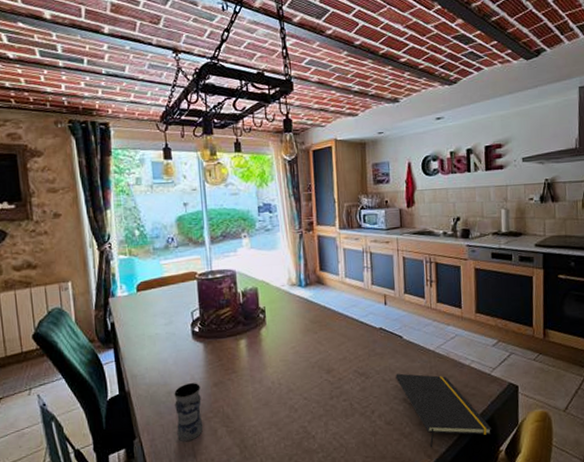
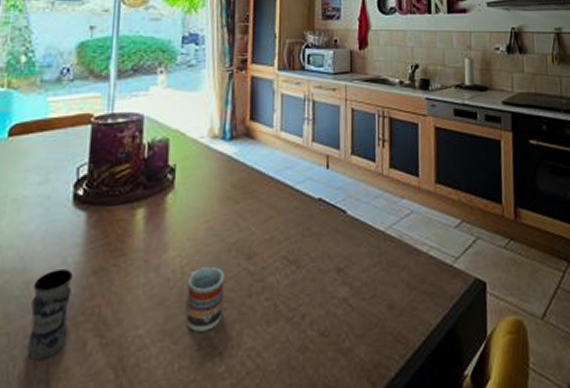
cup: none [284,379,313,423] -> present [186,267,225,332]
notepad: present [396,373,492,448] -> none [335,262,455,372]

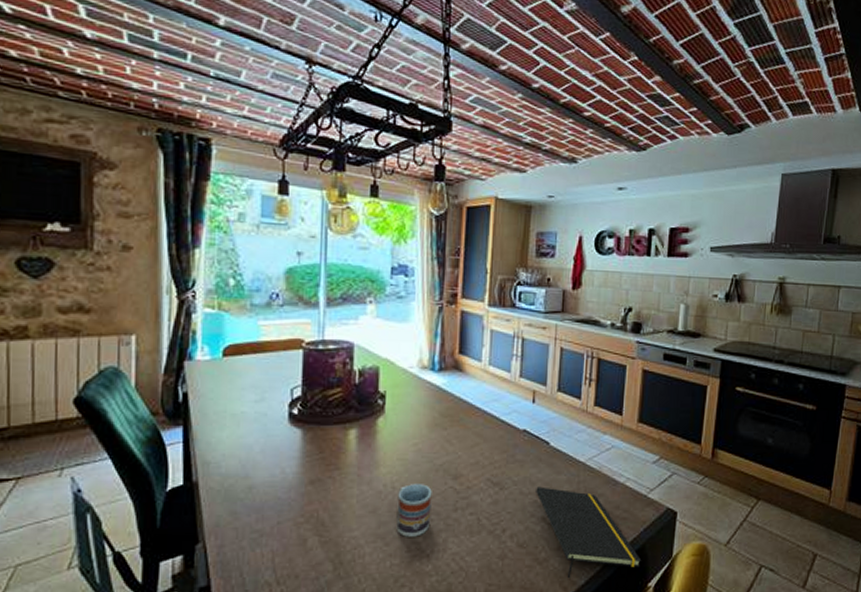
jar: present [27,269,73,361] -> none [254,478,292,552]
notepad: none [335,262,455,372] -> present [536,486,642,579]

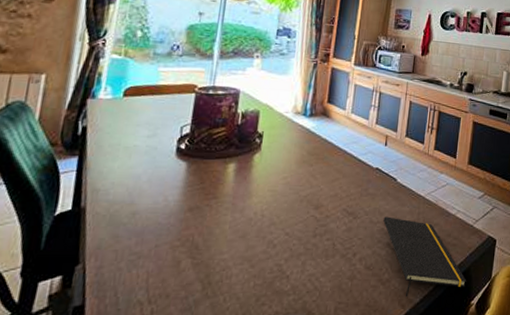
cup: present [396,484,432,537] -> none [262,212,296,260]

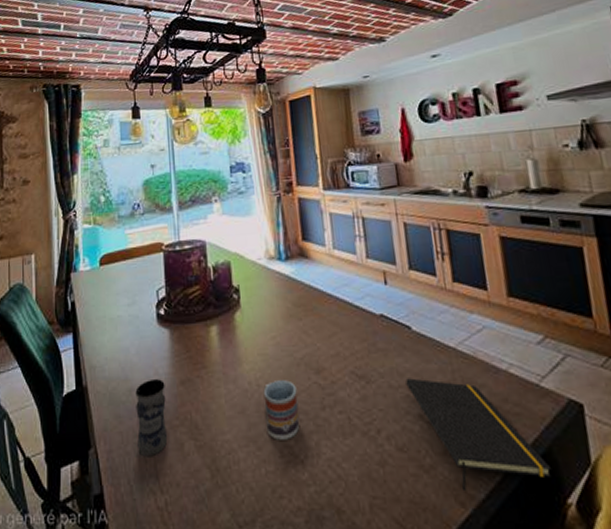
jar: none [131,205,173,273] -> present [135,379,168,457]
cup: none [262,212,296,260] -> present [263,380,300,440]

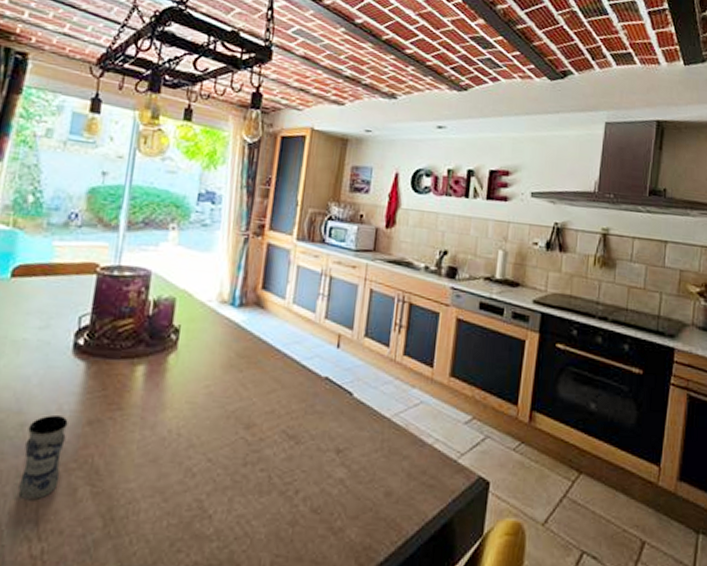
cup: present [263,380,300,440] -> none [177,431,221,493]
notepad: present [406,378,552,492] -> none [335,443,449,554]

